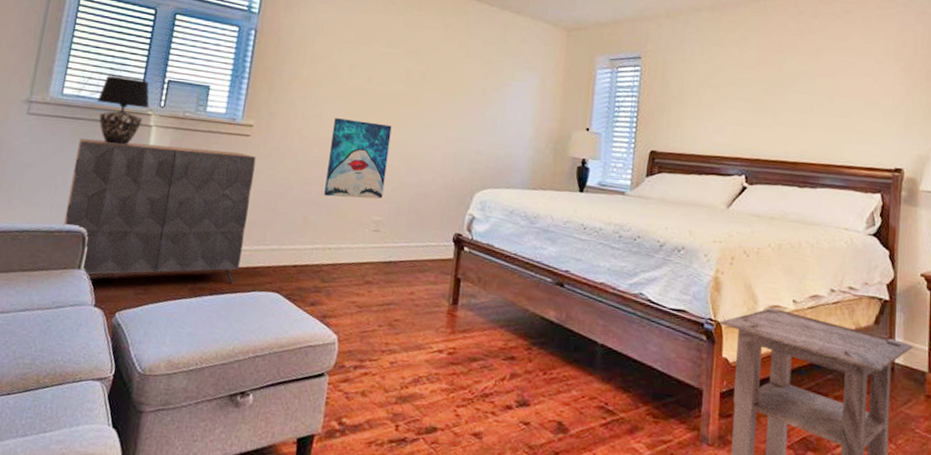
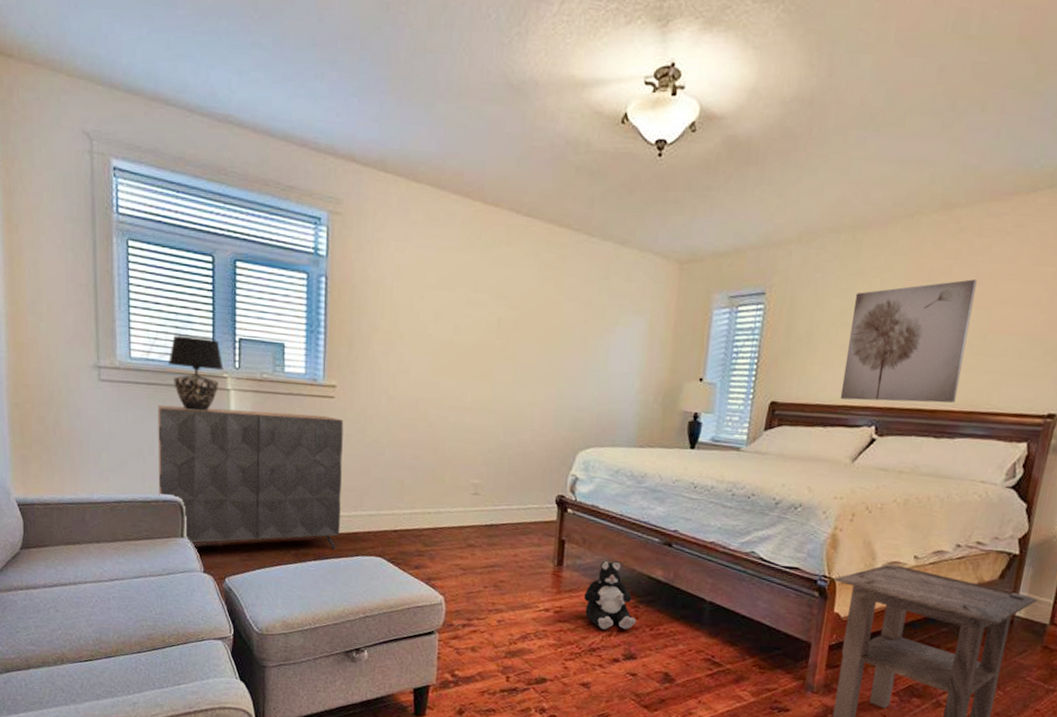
wall art: present [324,118,392,199] -> none [418,375,485,462]
plush toy: none [478,300,529,374] -> present [584,560,636,630]
wall art: none [711,52,819,156] -> present [840,279,977,403]

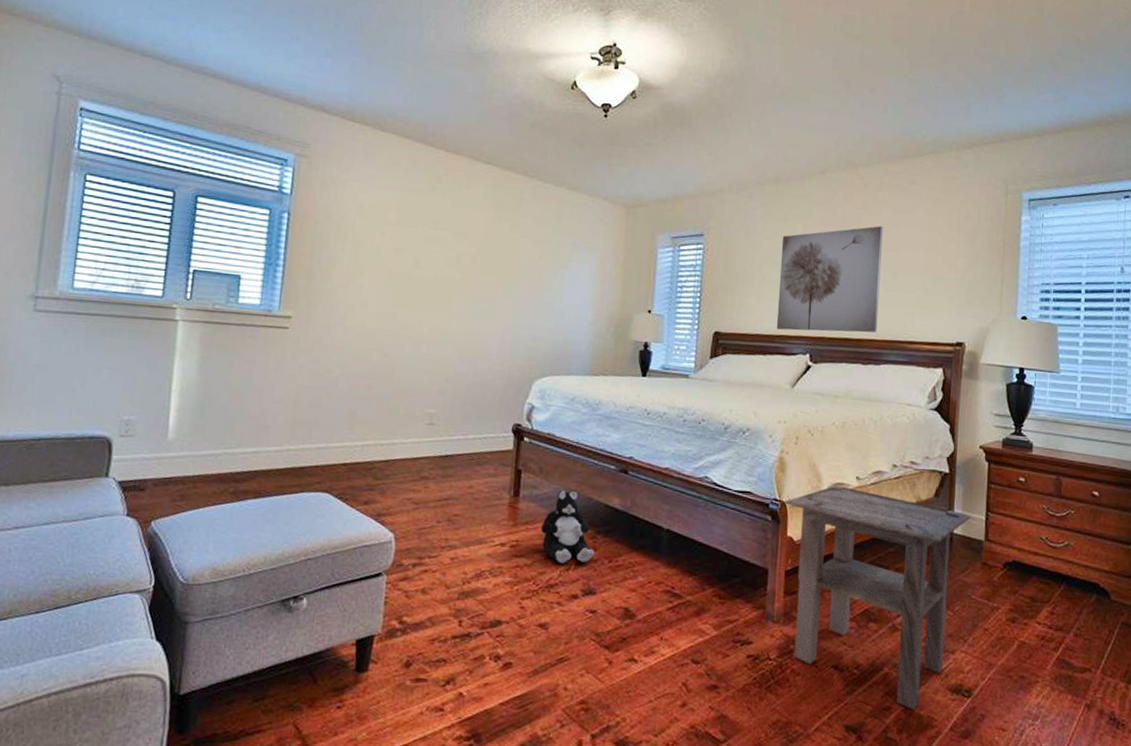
dresser: present [158,404,344,549] -> none [85,335,297,486]
table lamp: present [169,334,224,411] -> none [114,265,174,342]

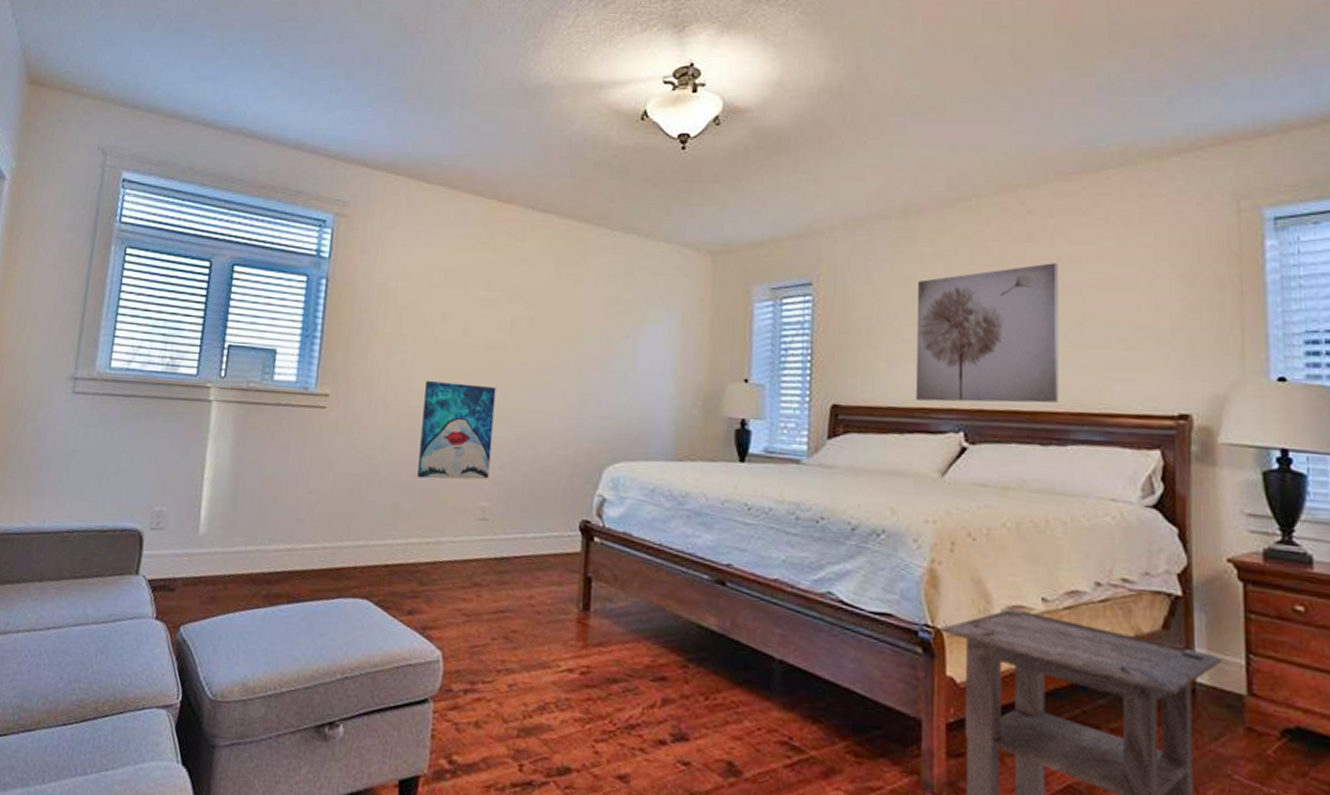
wall art: none [373,306,443,391] -> present [417,381,496,480]
plush toy: present [541,489,594,564] -> none [618,603,685,699]

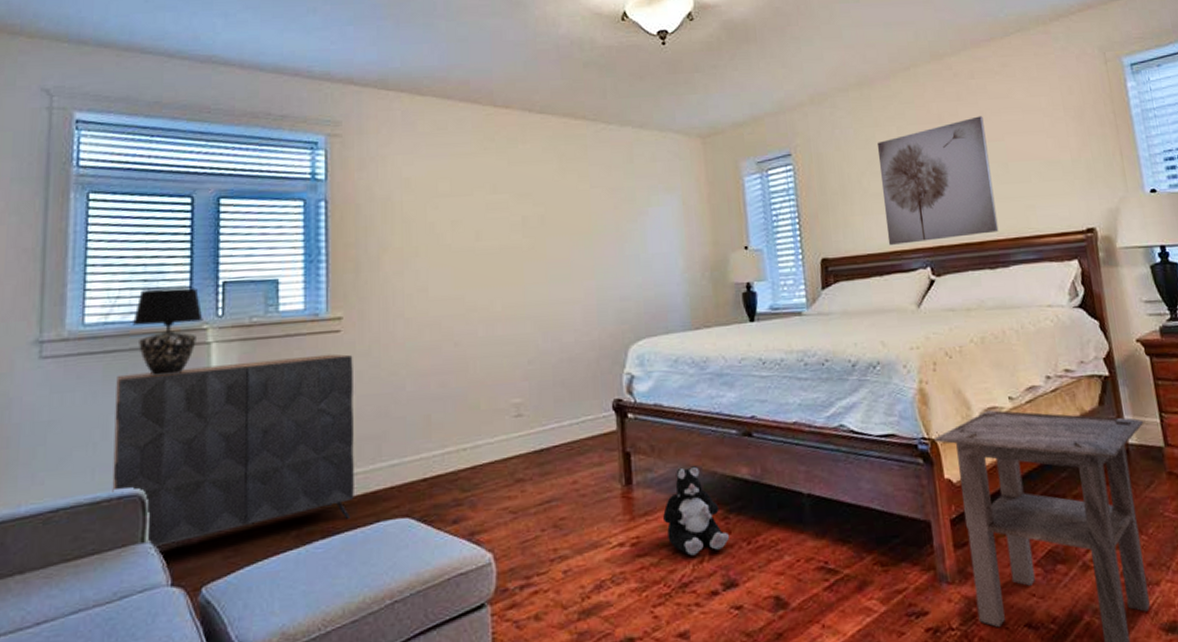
dresser: none [117,418,335,590] -> present [112,354,354,549]
table lamp: none [150,342,208,425] -> present [133,286,203,375]
wall art: present [417,381,496,480] -> none [444,286,519,386]
plush toy: none [618,603,685,699] -> present [663,466,729,556]

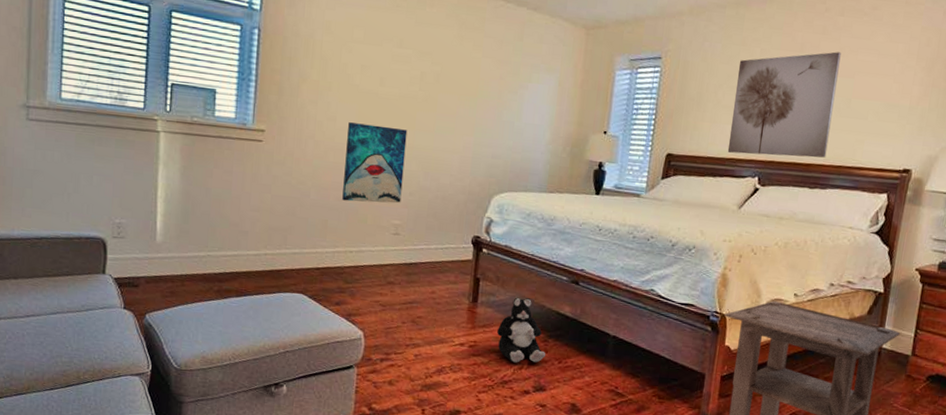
dresser: present [112,354,354,549] -> none [82,144,271,286]
table lamp: present [133,286,203,375] -> none [99,78,155,152]
wall art: none [444,286,519,386] -> present [342,122,408,204]

